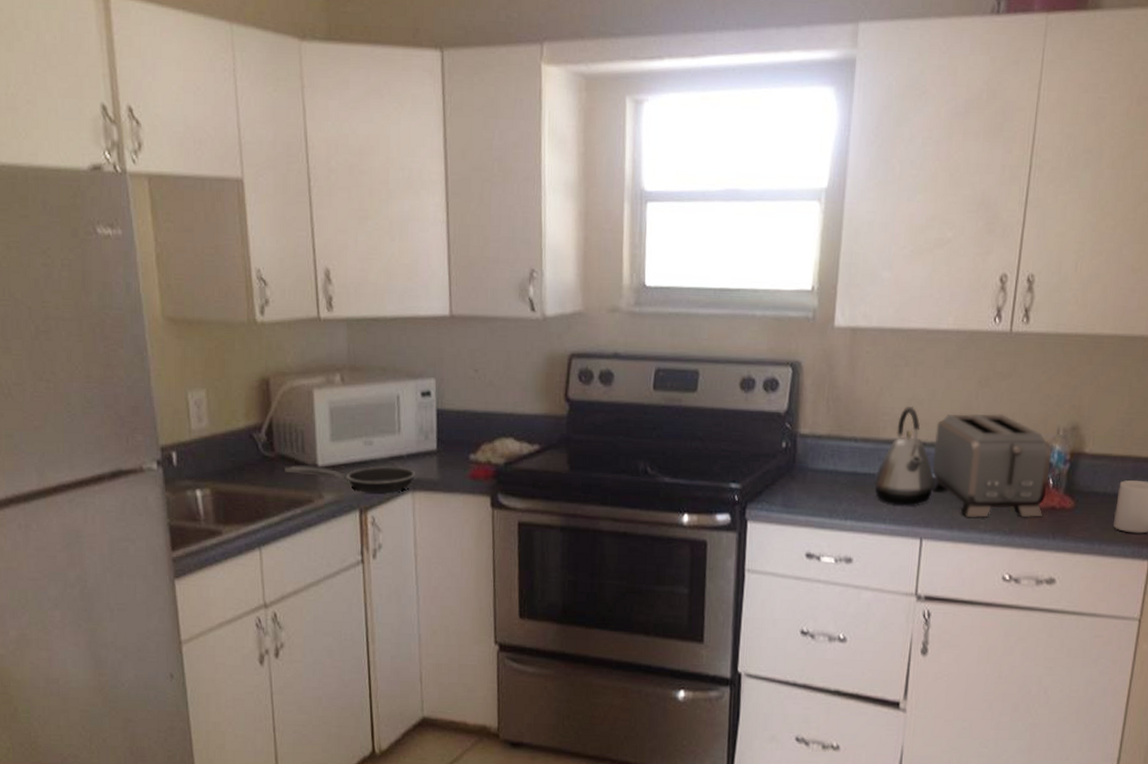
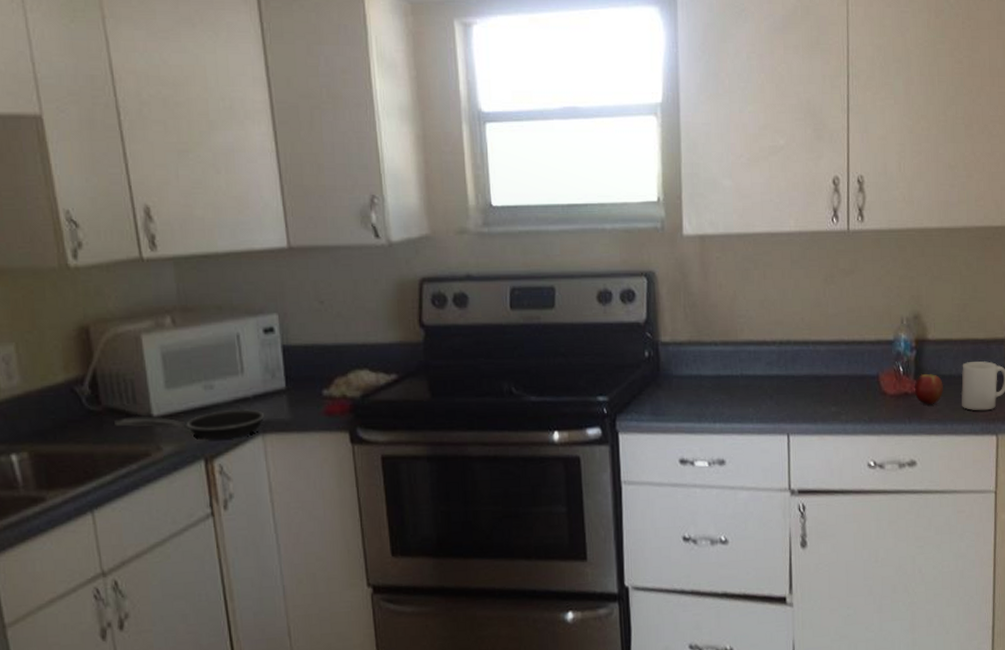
kettle: present [873,407,936,505] -> none [737,308,796,403]
toaster: present [931,413,1052,518] -> none [790,309,899,410]
fruit: none [1063,488,1096,522] -> present [914,373,943,405]

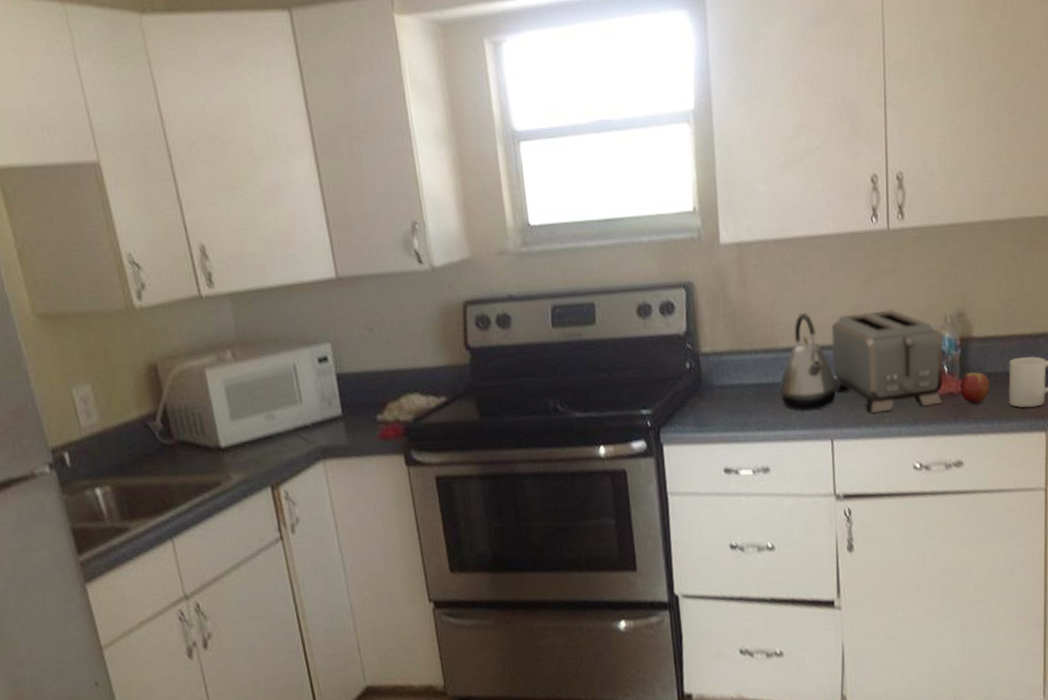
frying pan: present [114,408,265,440] -> none [186,436,325,467]
kettle: none [737,308,796,403] -> present [779,313,838,410]
toaster: none [790,309,899,410] -> present [831,310,944,413]

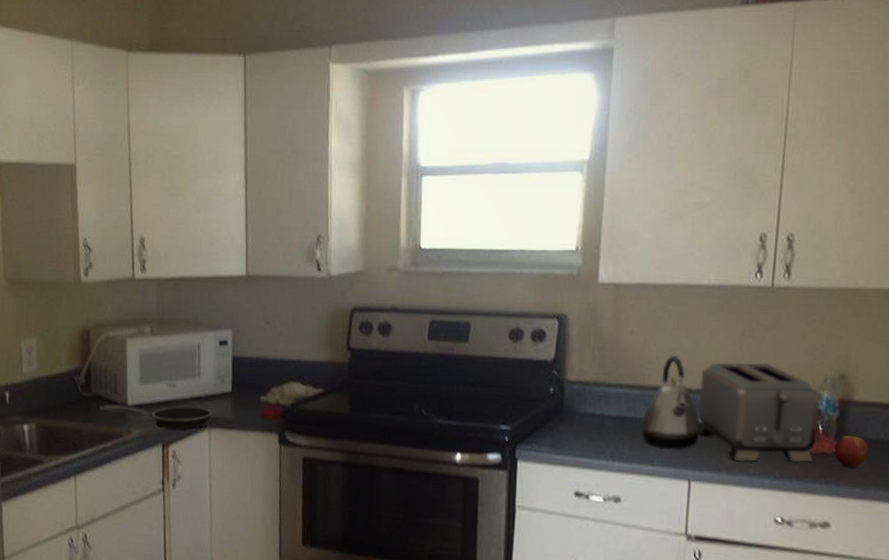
frying pan: none [186,436,325,467] -> present [99,403,213,430]

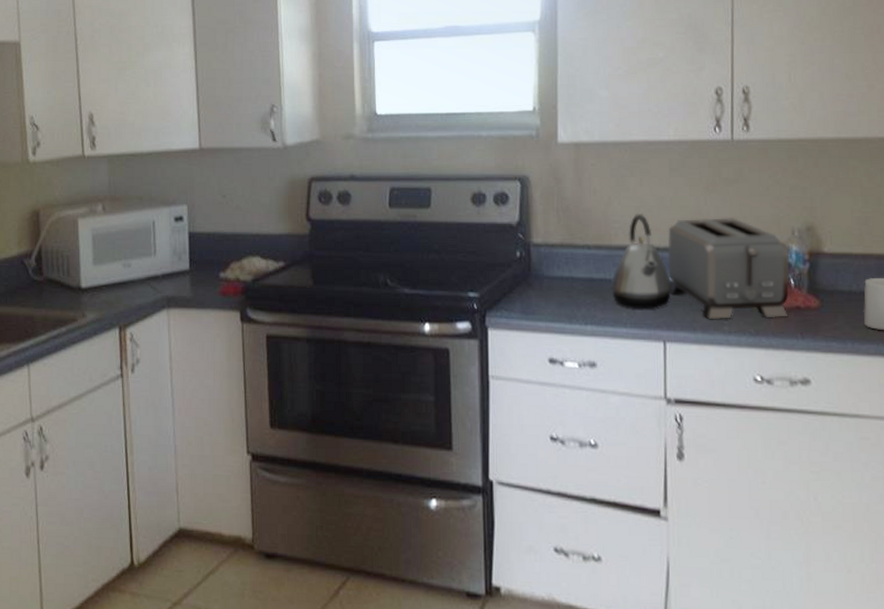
frying pan: present [99,403,213,430] -> none [52,285,171,311]
fruit: present [834,434,868,467] -> none [807,287,842,320]

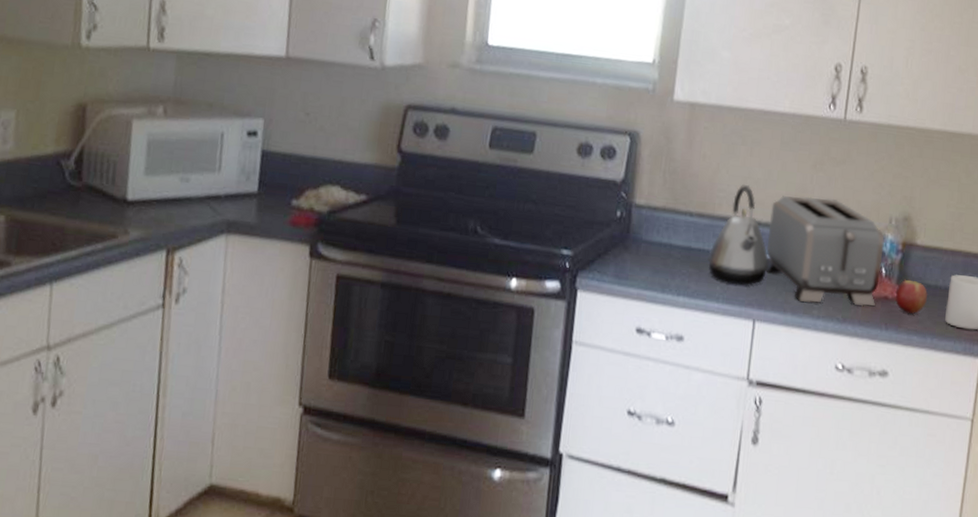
fruit: none [807,287,842,320] -> present [895,279,927,314]

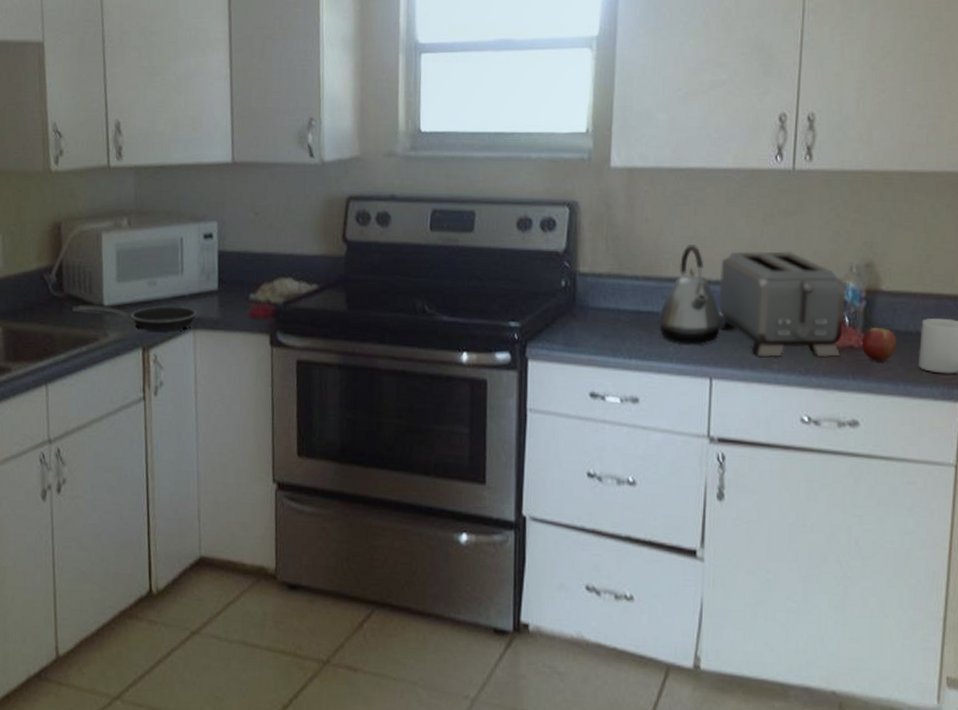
frying pan: none [90,197,233,234] -> present [72,304,198,332]

